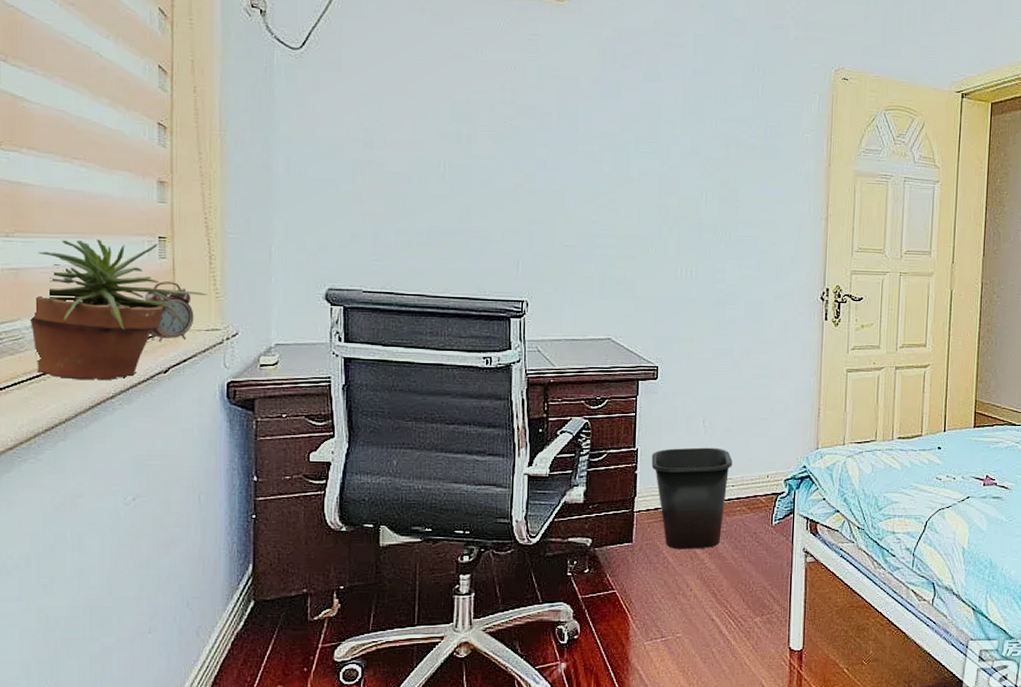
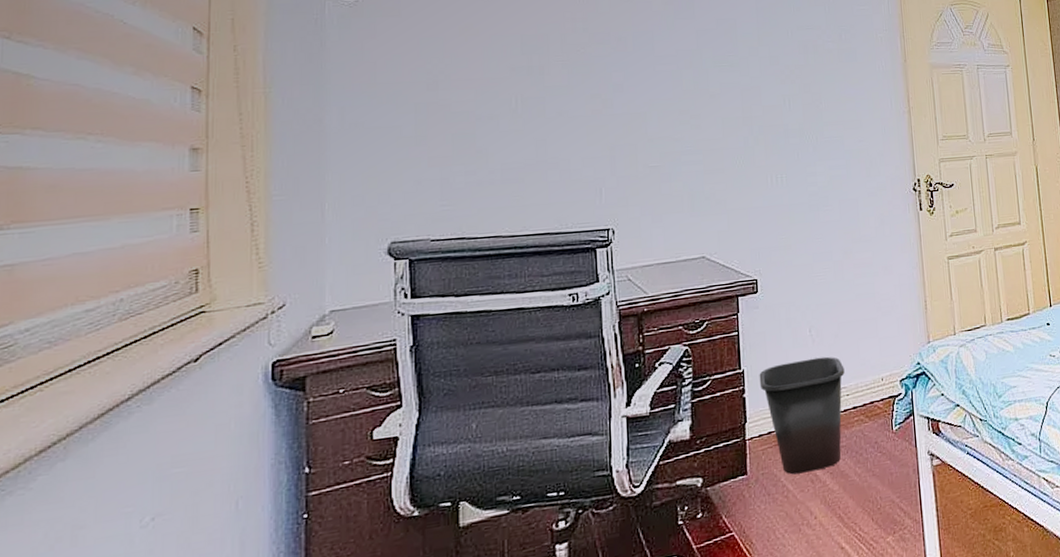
potted plant: present [29,238,207,380] -> none [24,216,248,386]
alarm clock: present [144,282,194,342] -> none [171,256,232,327]

